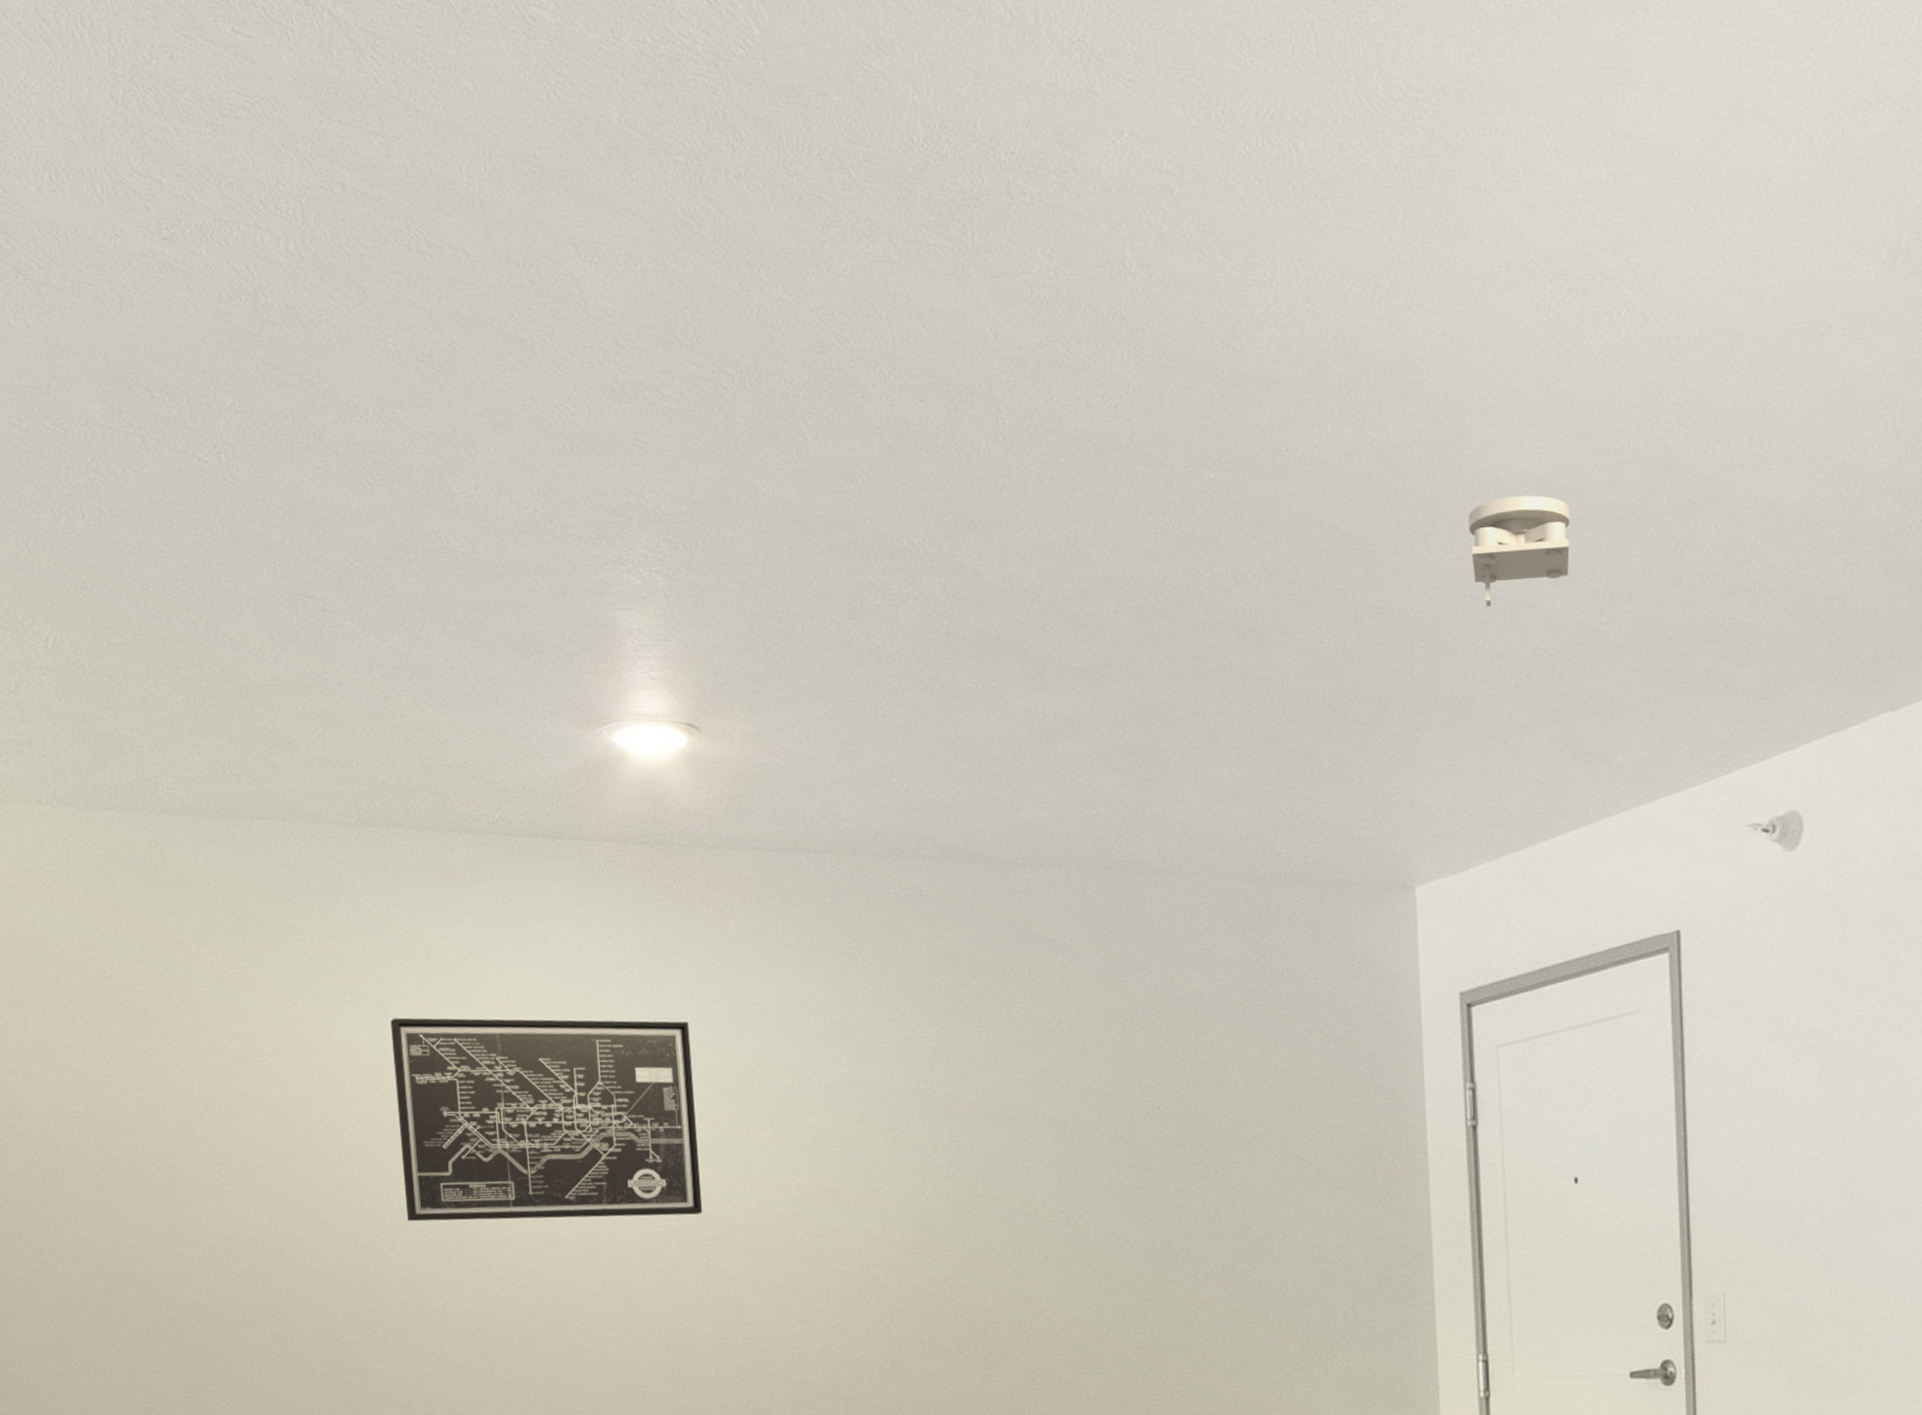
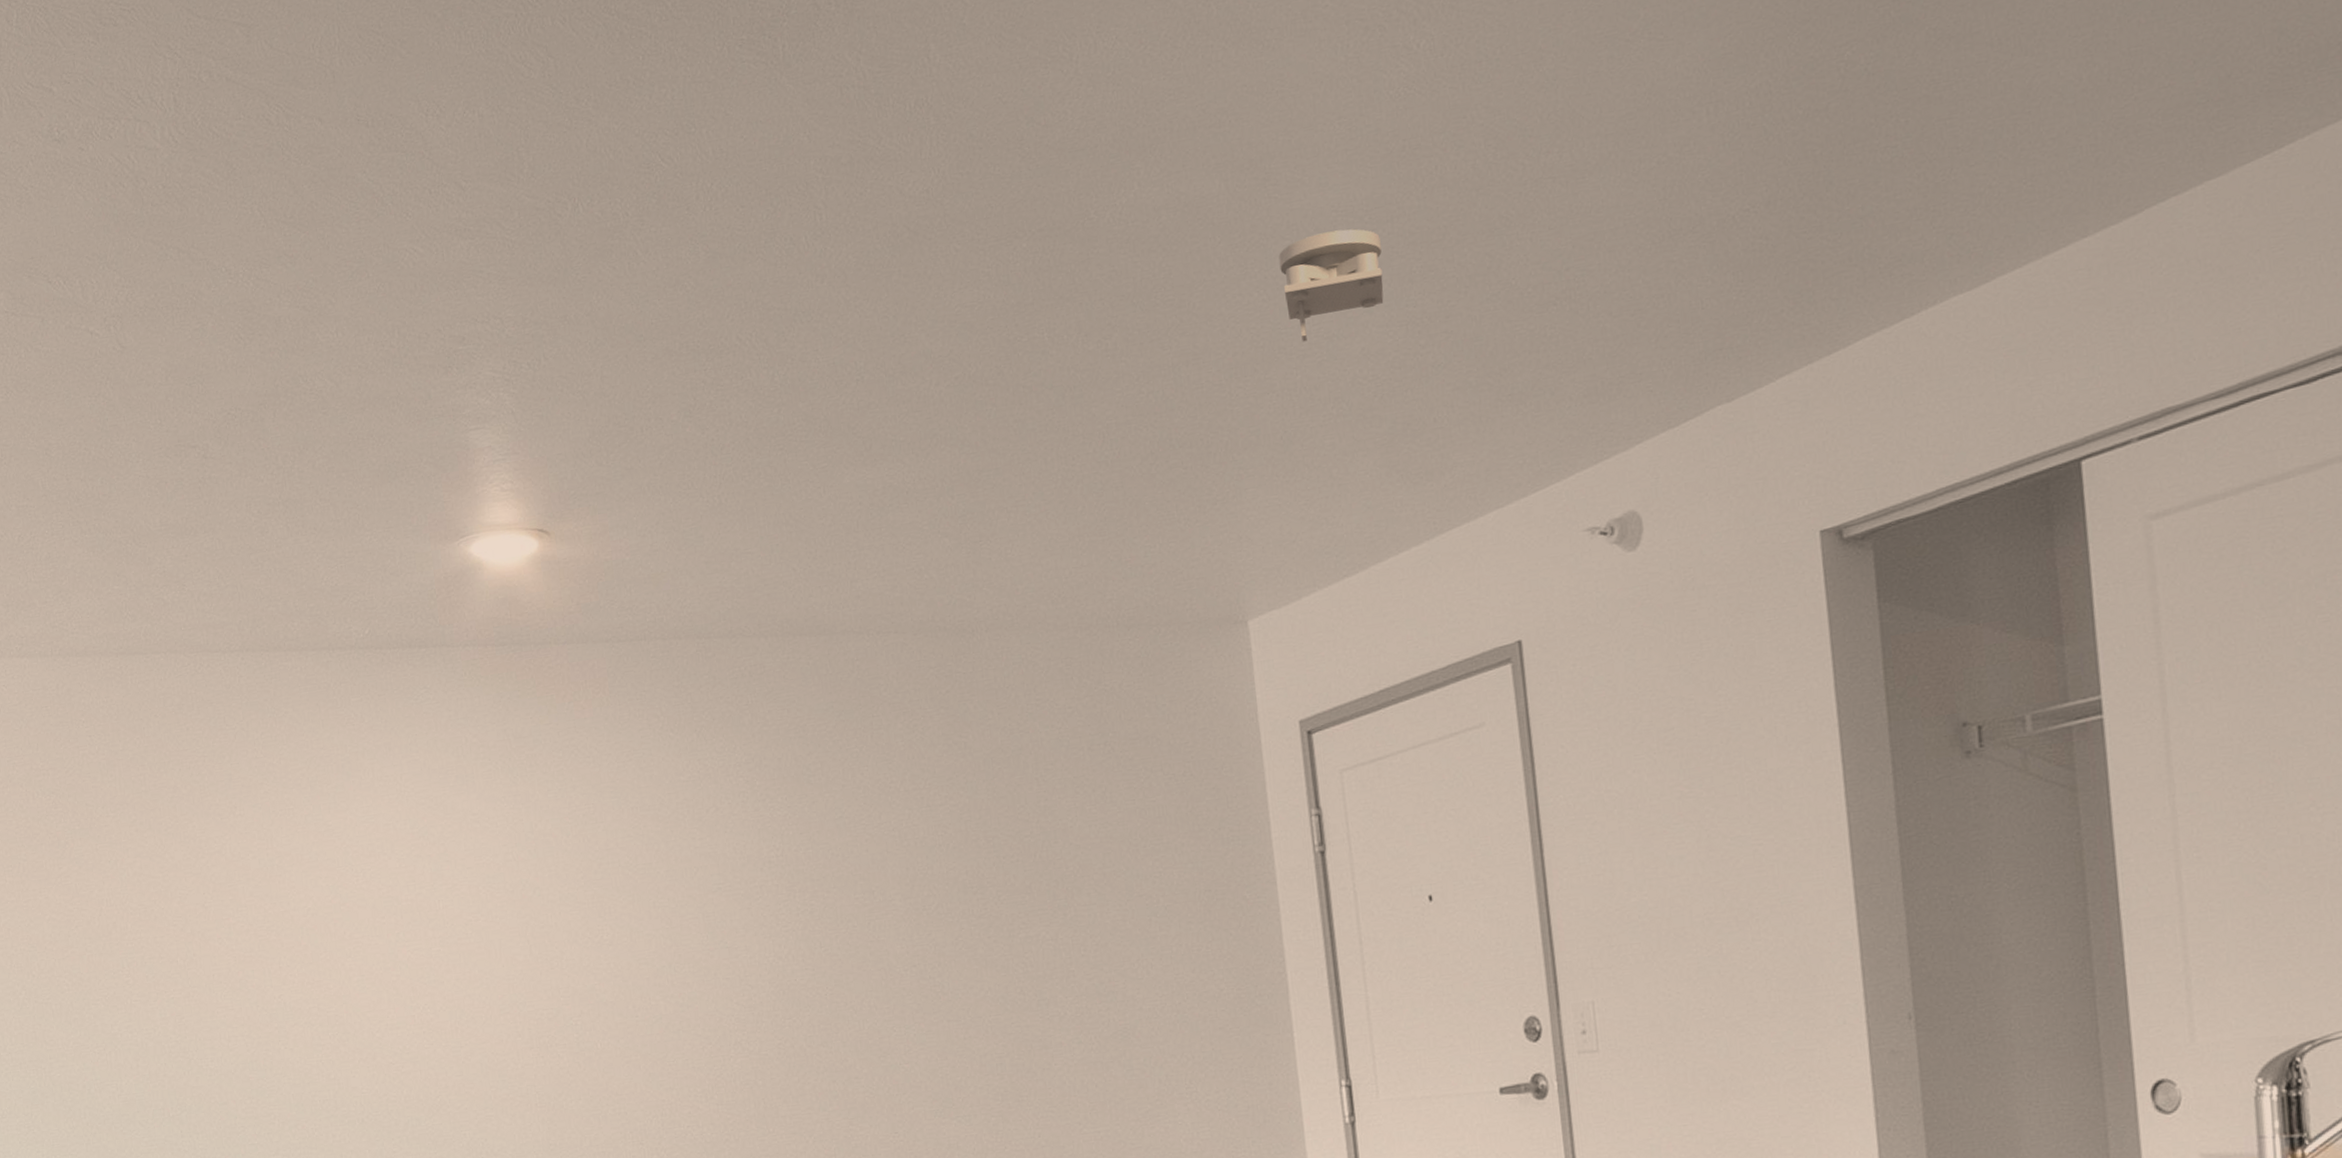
wall art: present [390,1017,703,1222] -> none [277,809,571,1017]

